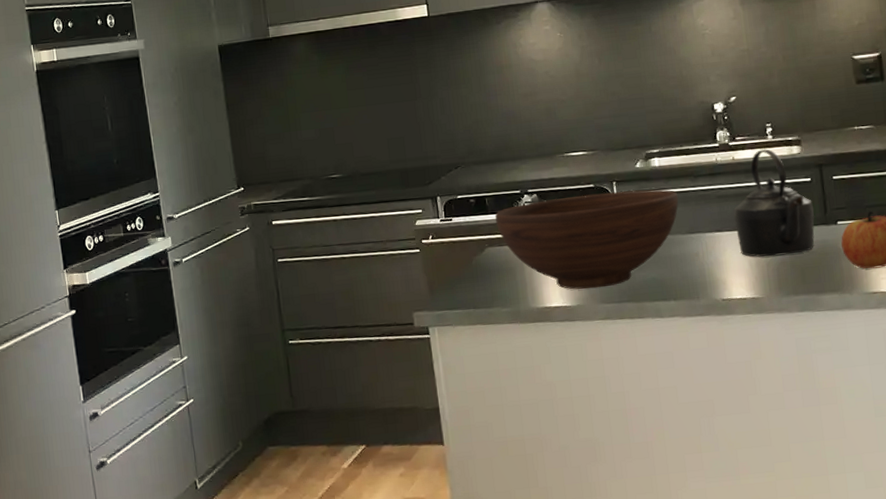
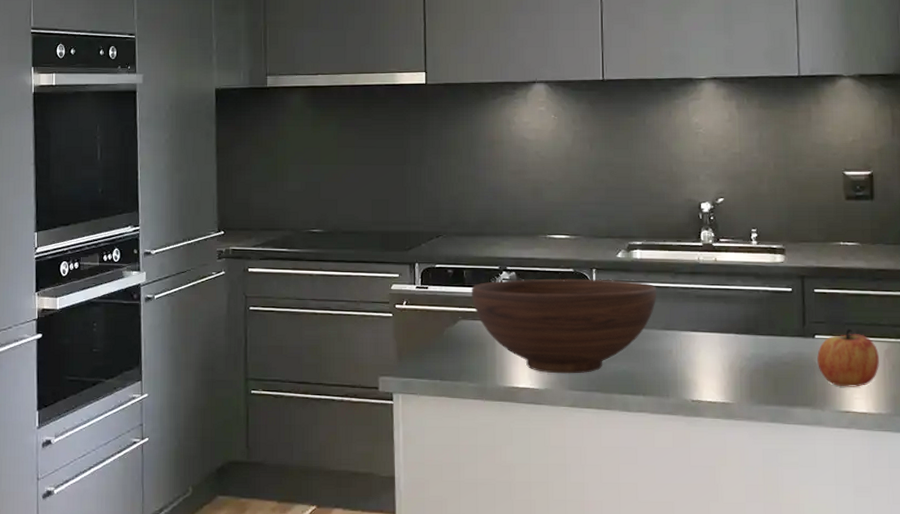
kettle: present [733,149,815,257] -> none [711,254,793,363]

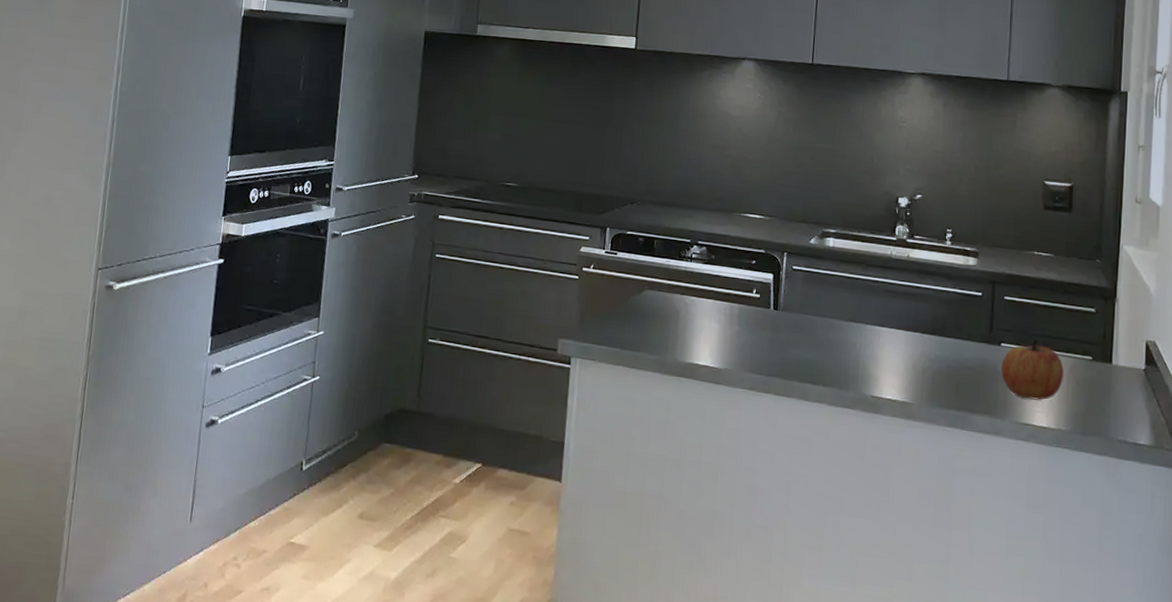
fruit bowl: present [471,278,657,374] -> none [659,254,847,357]

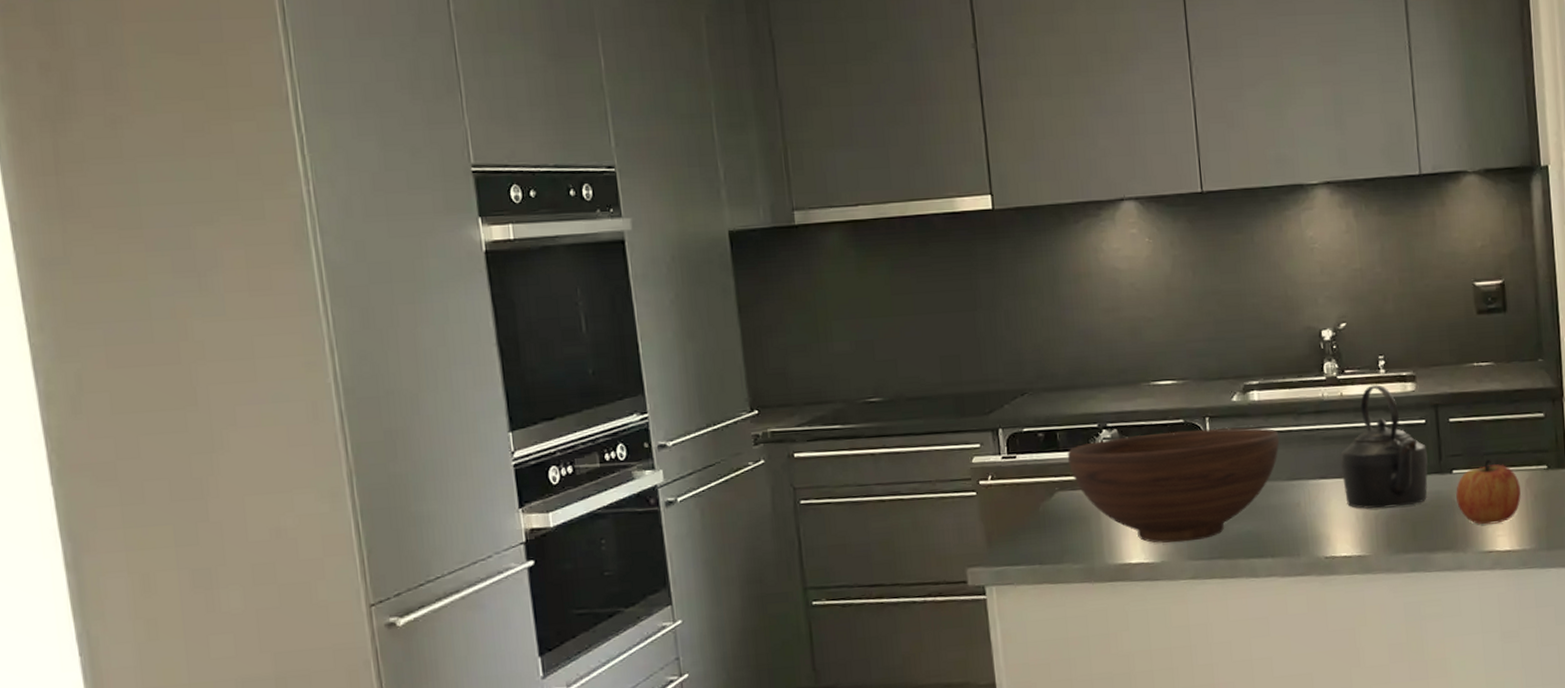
fruit bowl: none [659,254,847,357] -> present [1067,427,1280,543]
kettle: none [898,253,980,367] -> present [1340,385,1428,509]

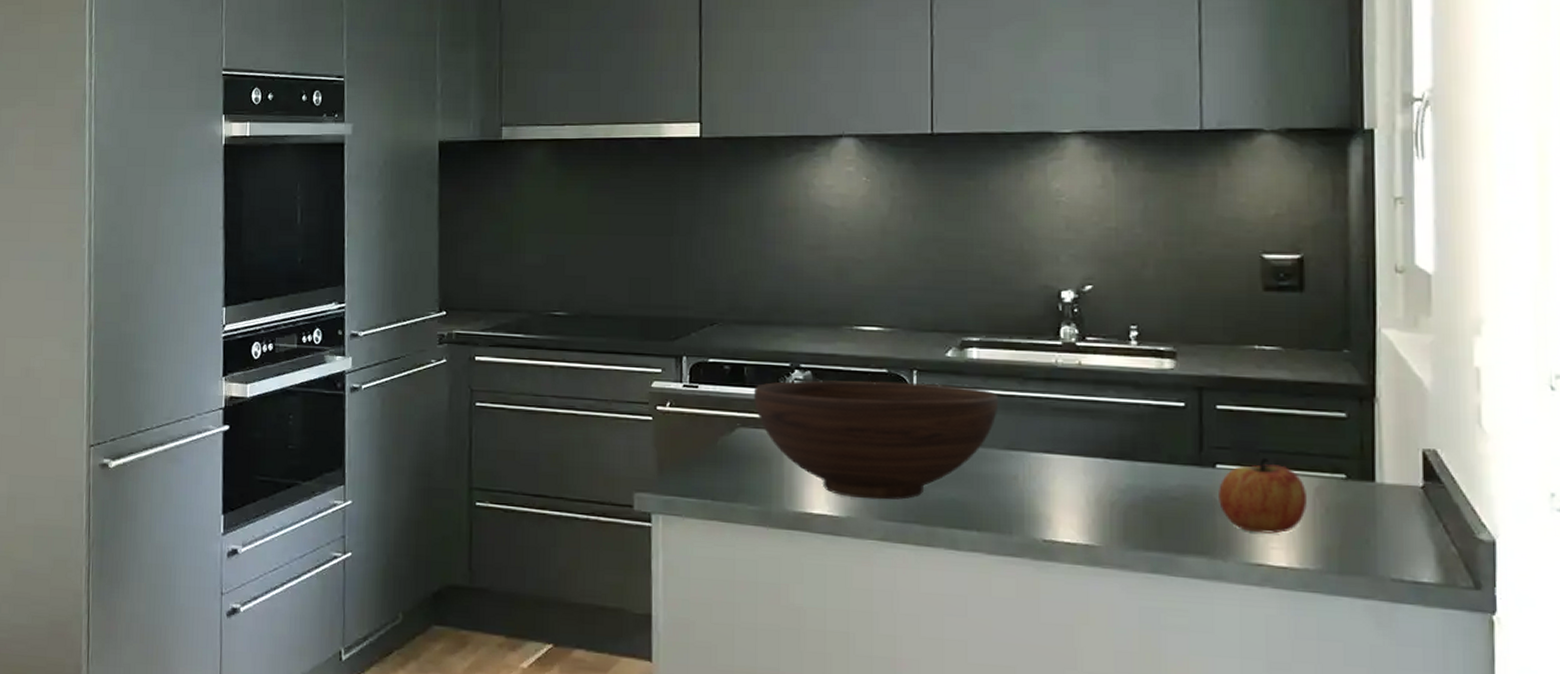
kettle: present [1340,385,1428,509] -> none [1071,357,1185,497]

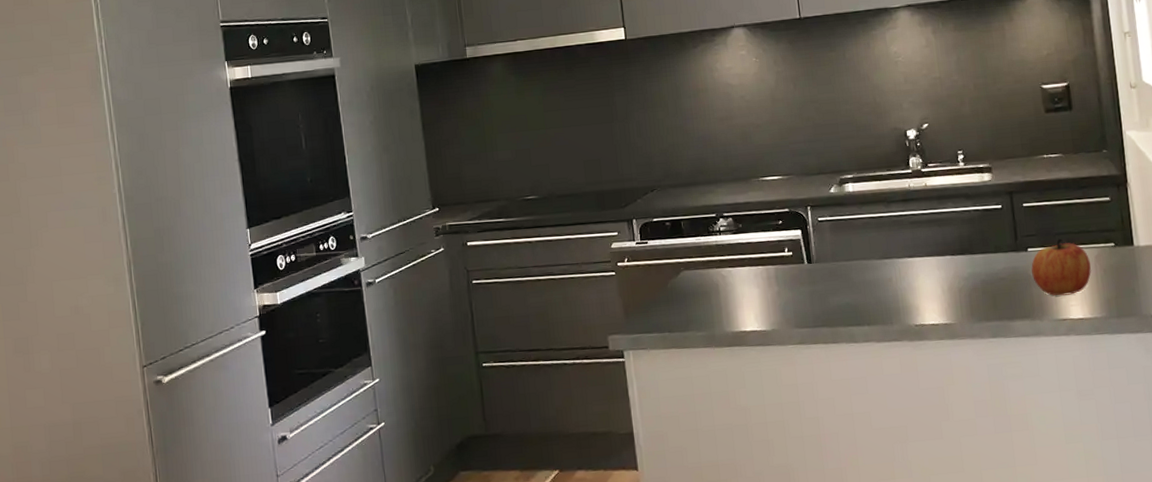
fruit bowl: present [753,380,999,500] -> none [690,214,873,314]

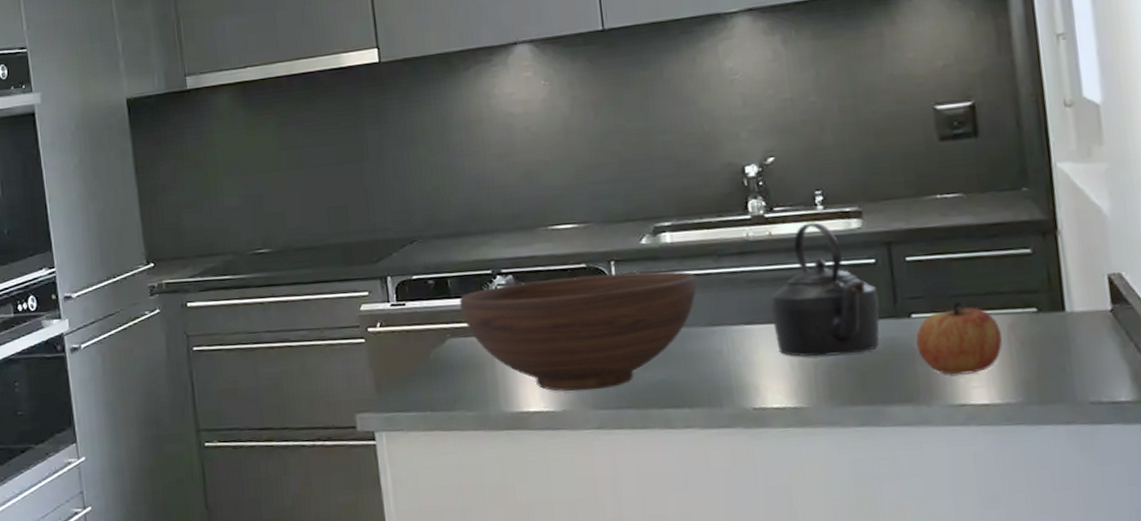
fruit bowl: none [690,214,873,314] -> present [458,271,697,392]
kettle: none [926,176,1006,283] -> present [769,222,880,357]

